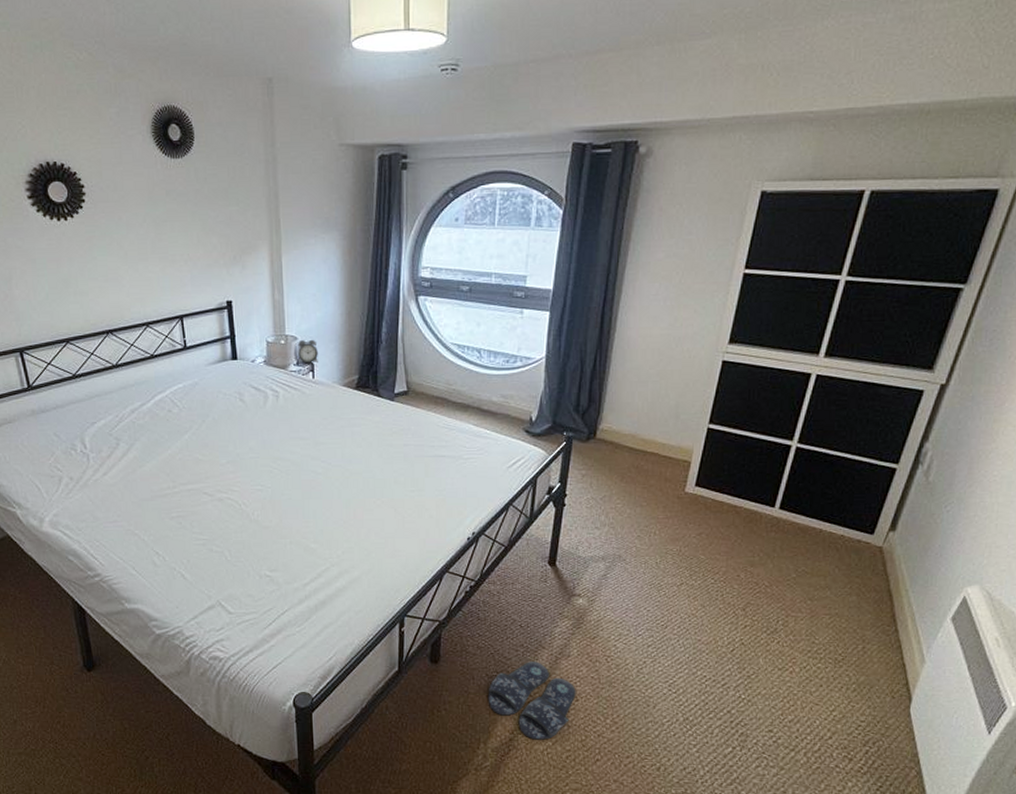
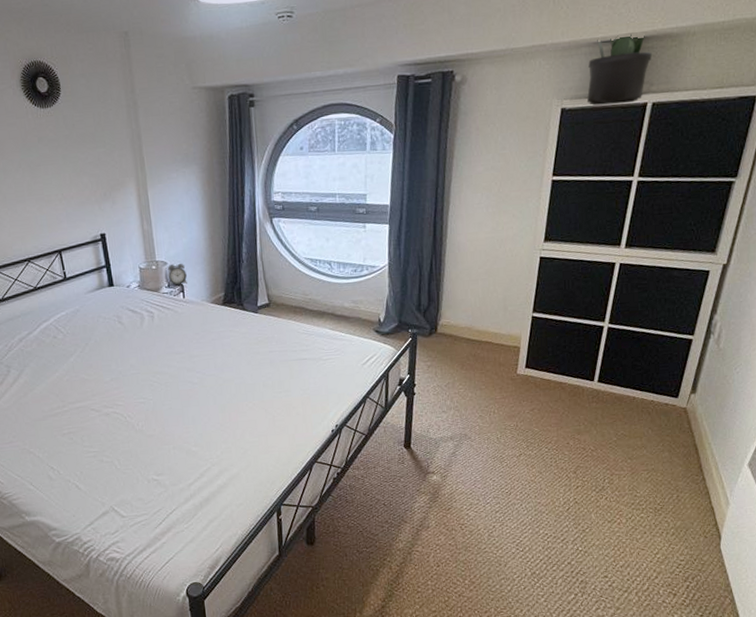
slippers: present [488,661,576,740] -> none [360,535,437,605]
planter: none [792,109,876,191] -> present [586,34,653,106]

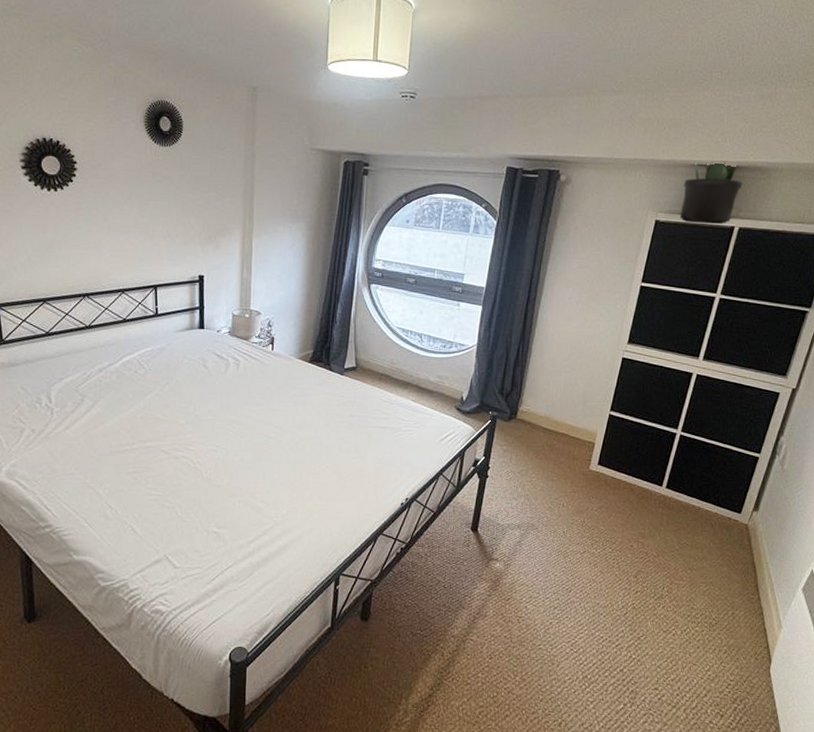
alarm clock: present [167,263,187,286] -> none [259,314,278,337]

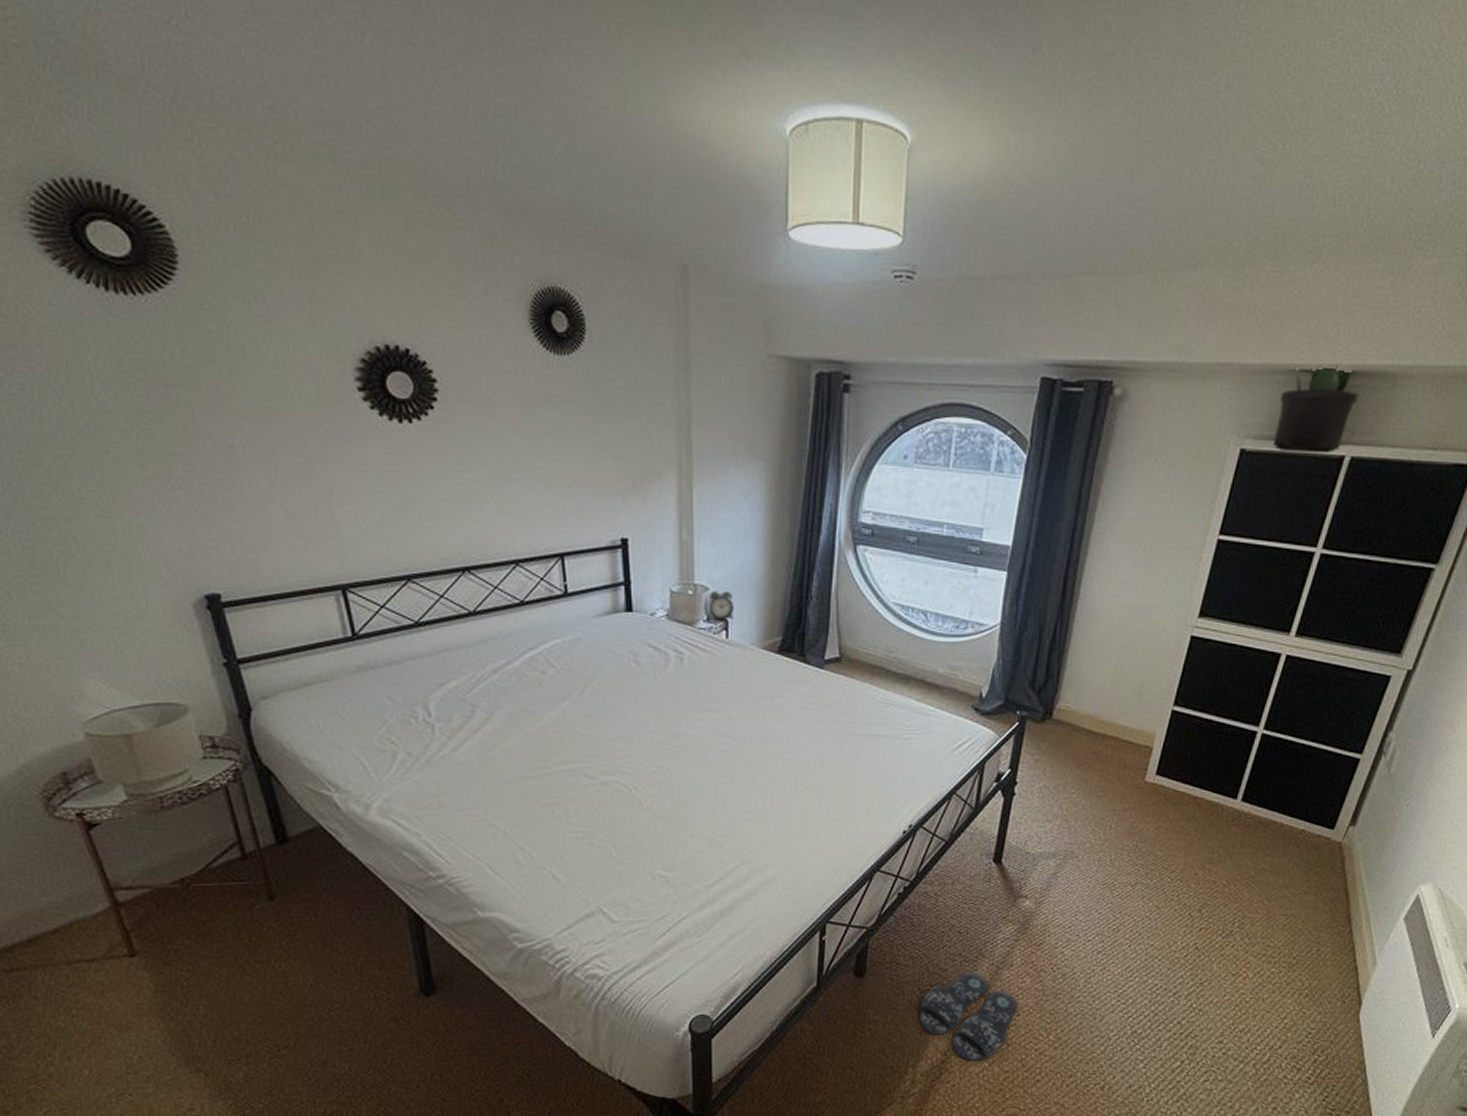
alarm clock: none [259,314,278,337] -> present [708,590,734,621]
slippers: none [411,621,491,696] -> present [919,972,1018,1061]

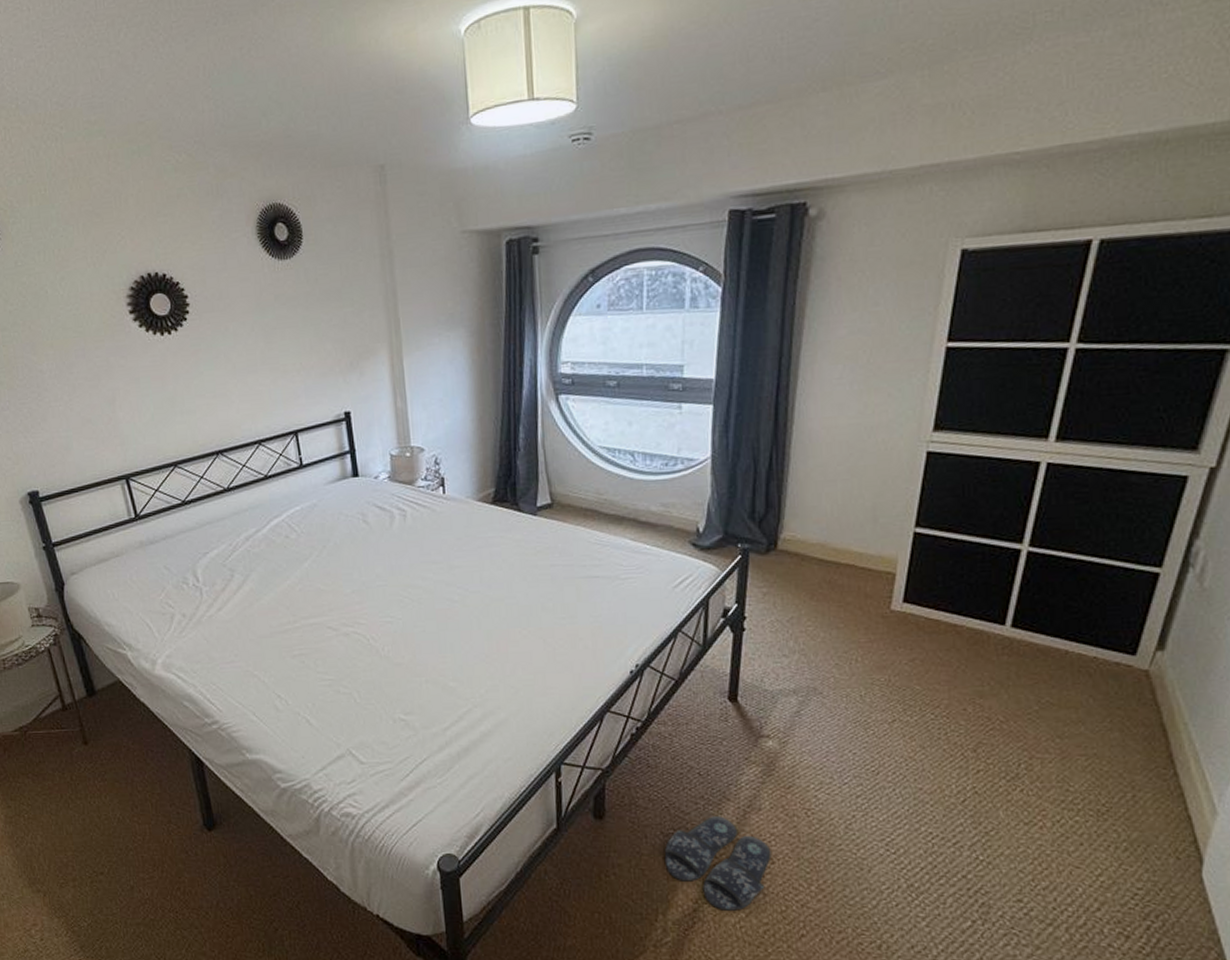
alarm clock: present [708,590,734,621] -> none [424,449,449,479]
planter: present [1272,365,1360,454] -> none [999,145,1102,245]

